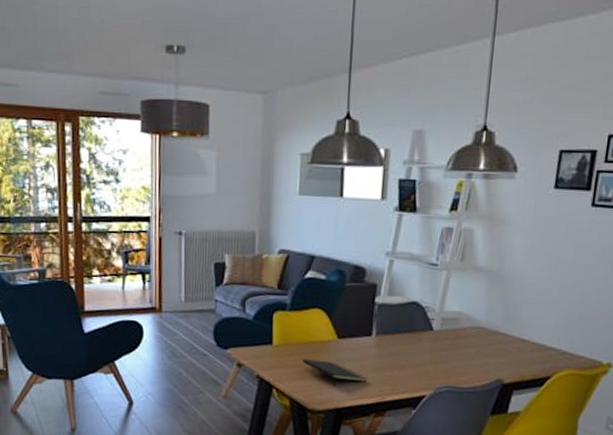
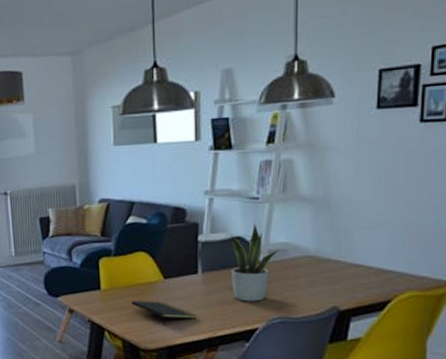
potted plant: none [404,289,452,369] -> present [230,223,279,302]

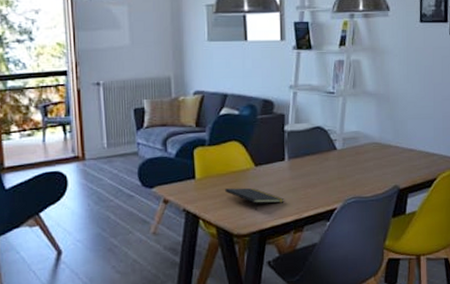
potted plant: present [230,223,279,302] -> none [312,114,351,185]

